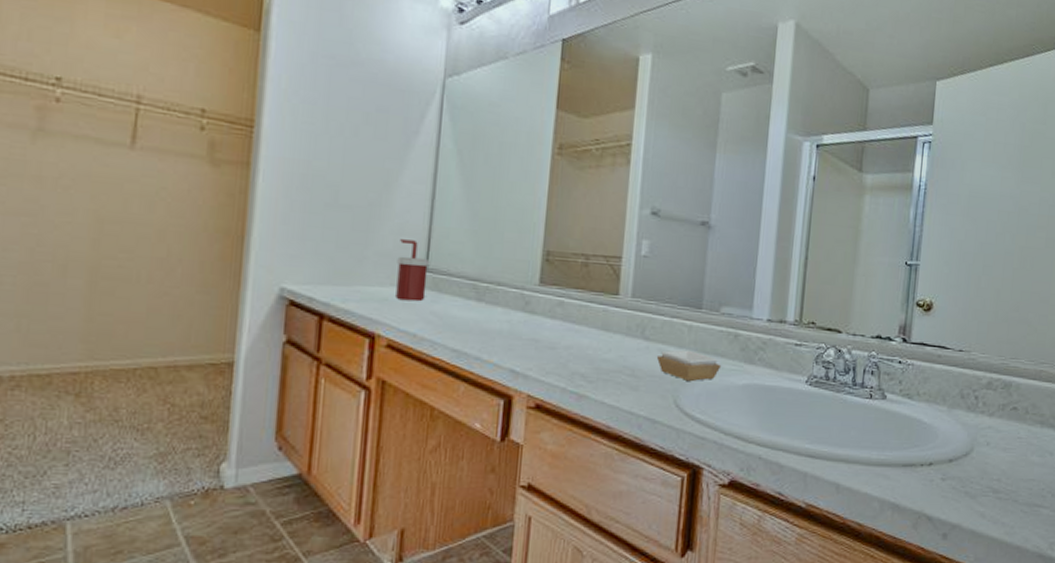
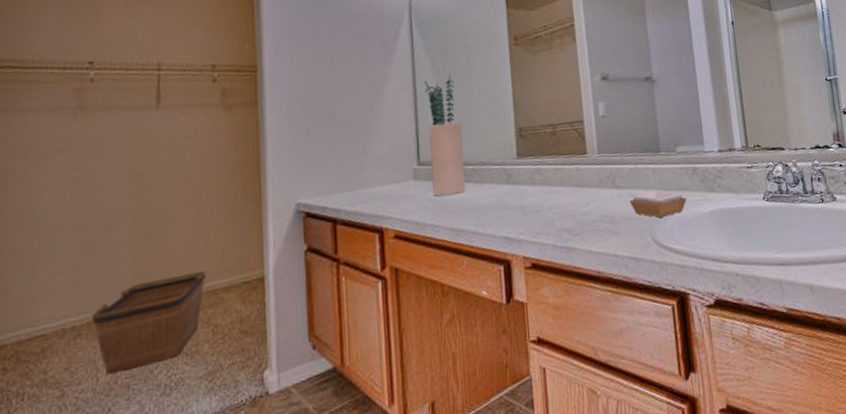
bicycle basket: none [33,342,169,436] -> present [91,271,207,375]
soap dispenser: present [396,239,430,302] -> none [392,140,422,195]
vase: none [437,174,482,313] -> present [425,74,466,198]

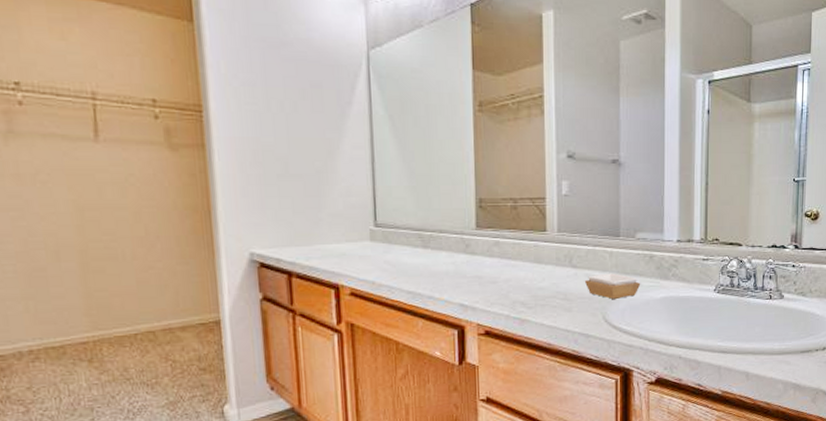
bicycle basket: present [91,271,207,375] -> none [47,310,162,397]
vase: present [425,74,466,198] -> none [383,136,423,260]

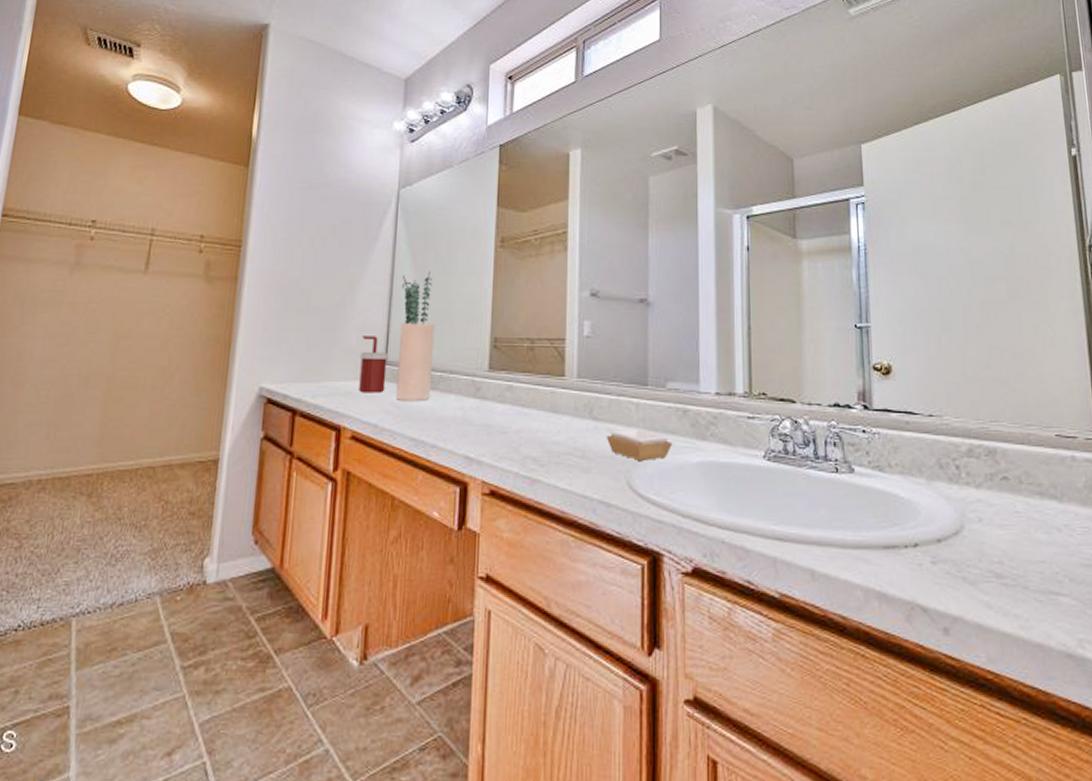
soap dispenser: none [348,200,378,254] -> present [359,336,389,394]
vase: none [383,136,423,260] -> present [396,271,435,402]

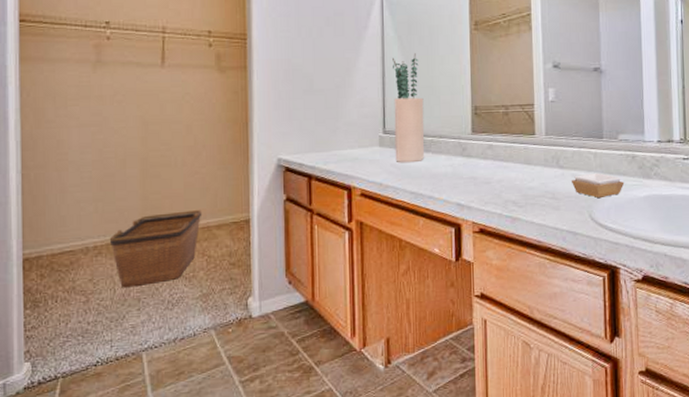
bicycle basket: none [56,444,166,534] -> present [109,210,202,288]
soap dispenser: present [359,336,389,394] -> none [361,110,387,158]

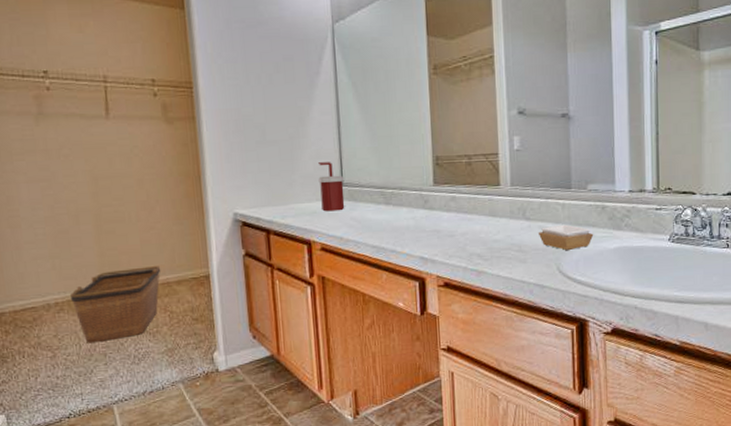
soap dispenser: none [361,110,387,158] -> present [318,162,345,212]
vase: present [393,53,425,163] -> none [348,100,386,217]

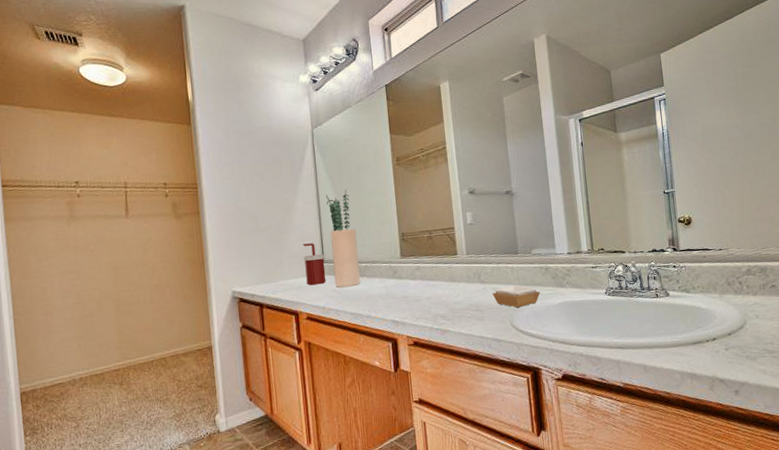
bicycle basket: present [69,266,161,344] -> none [92,341,171,413]
vase: none [348,100,386,217] -> present [326,190,361,288]

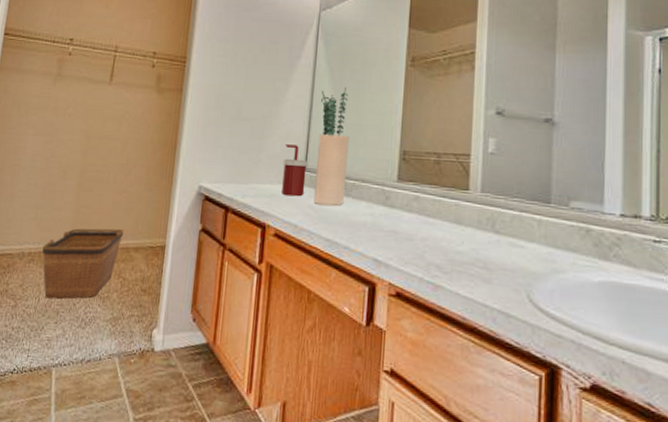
bicycle basket: none [92,341,171,413] -> present [41,228,124,299]
soap dish: present [493,285,540,308] -> none [508,244,575,277]

